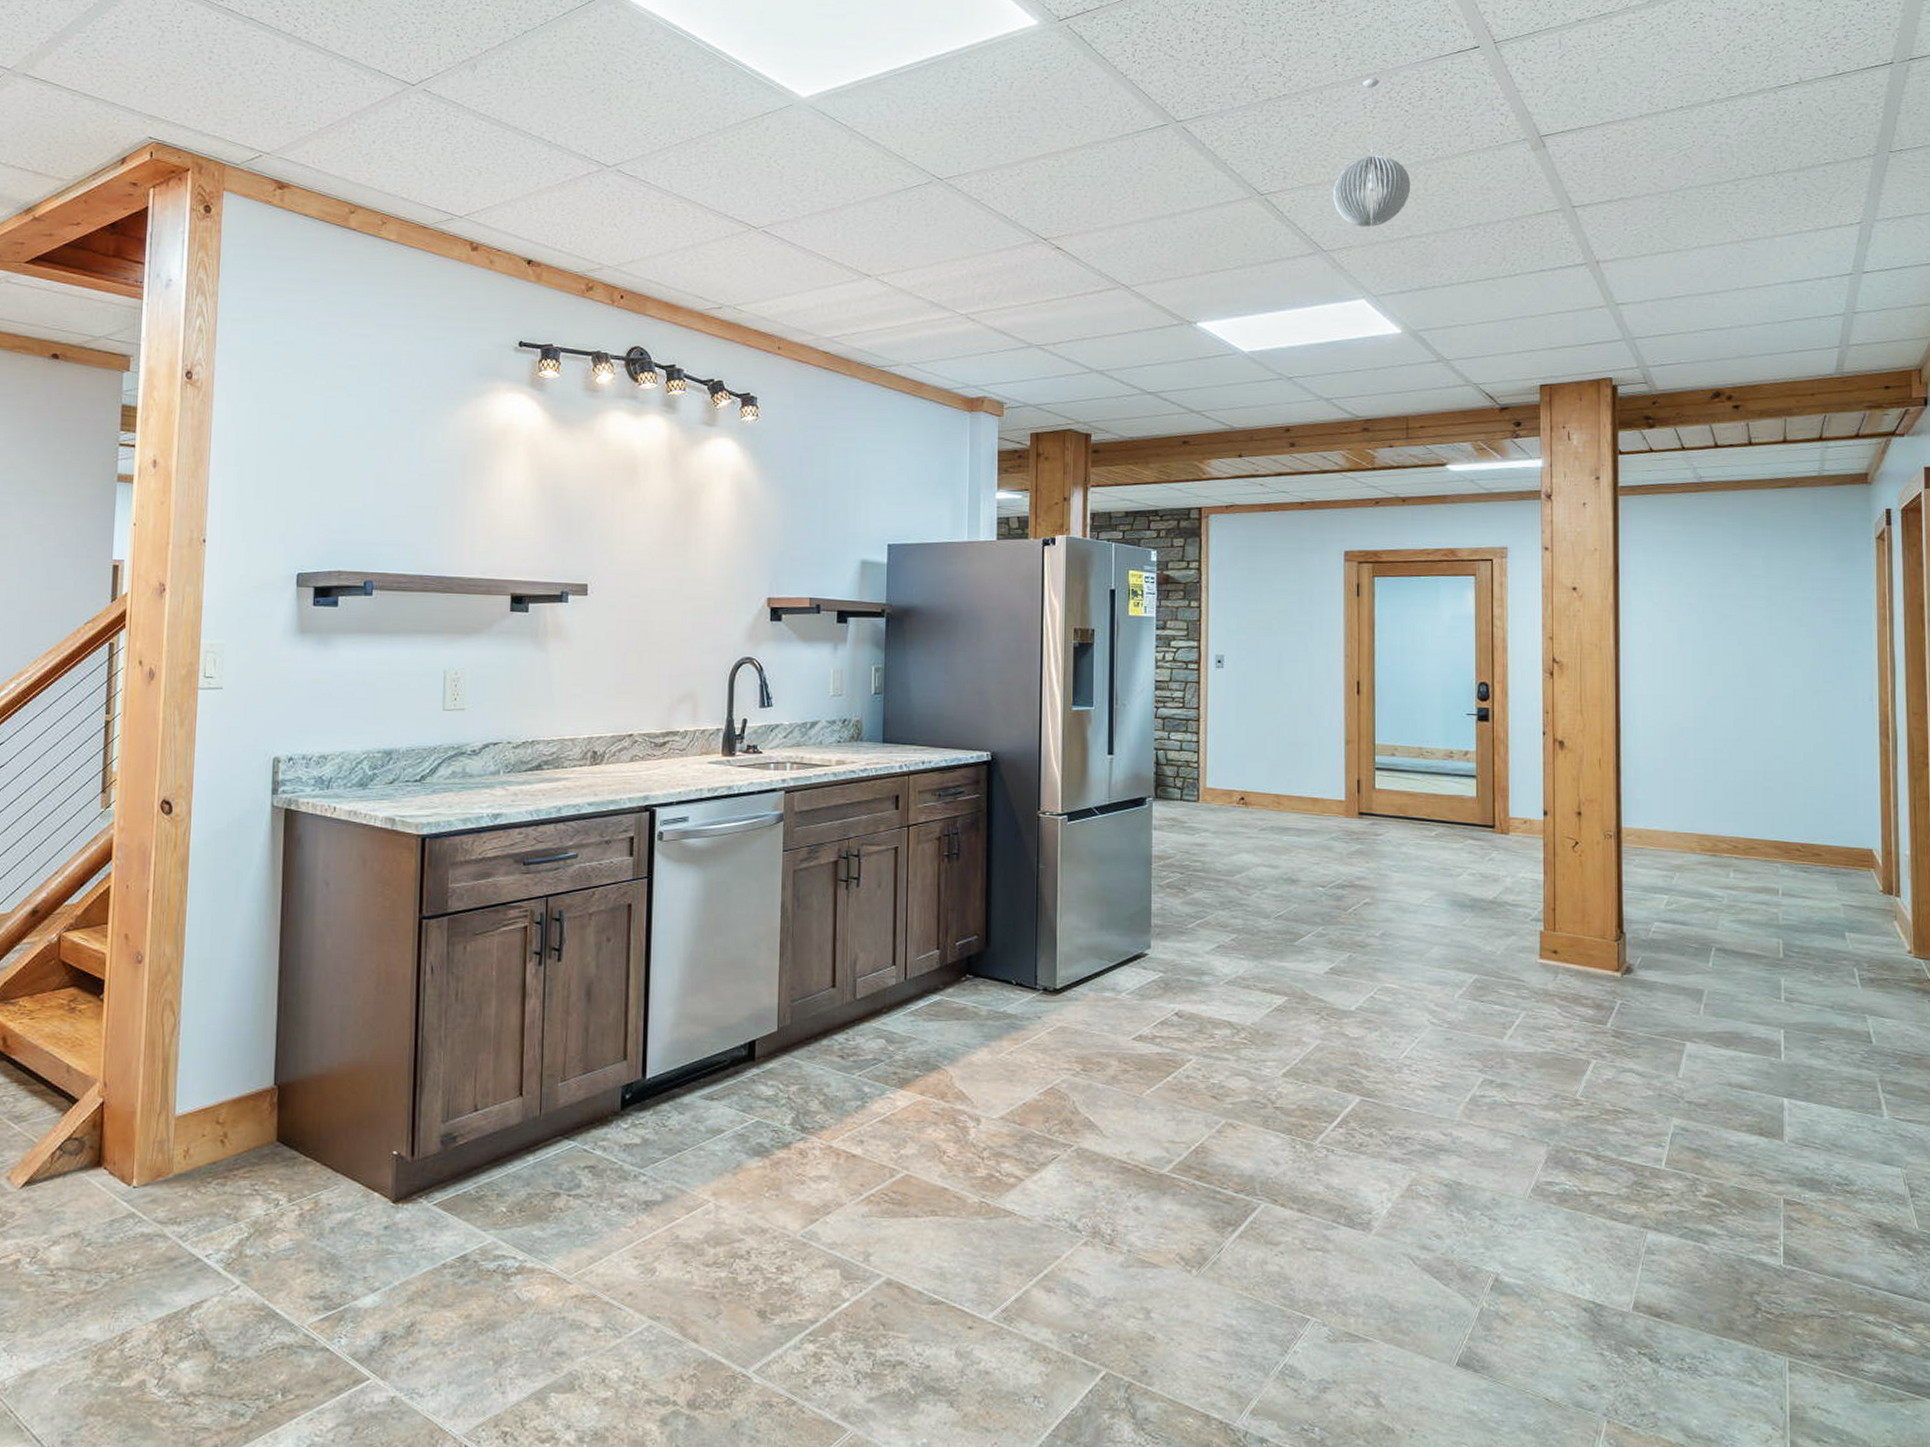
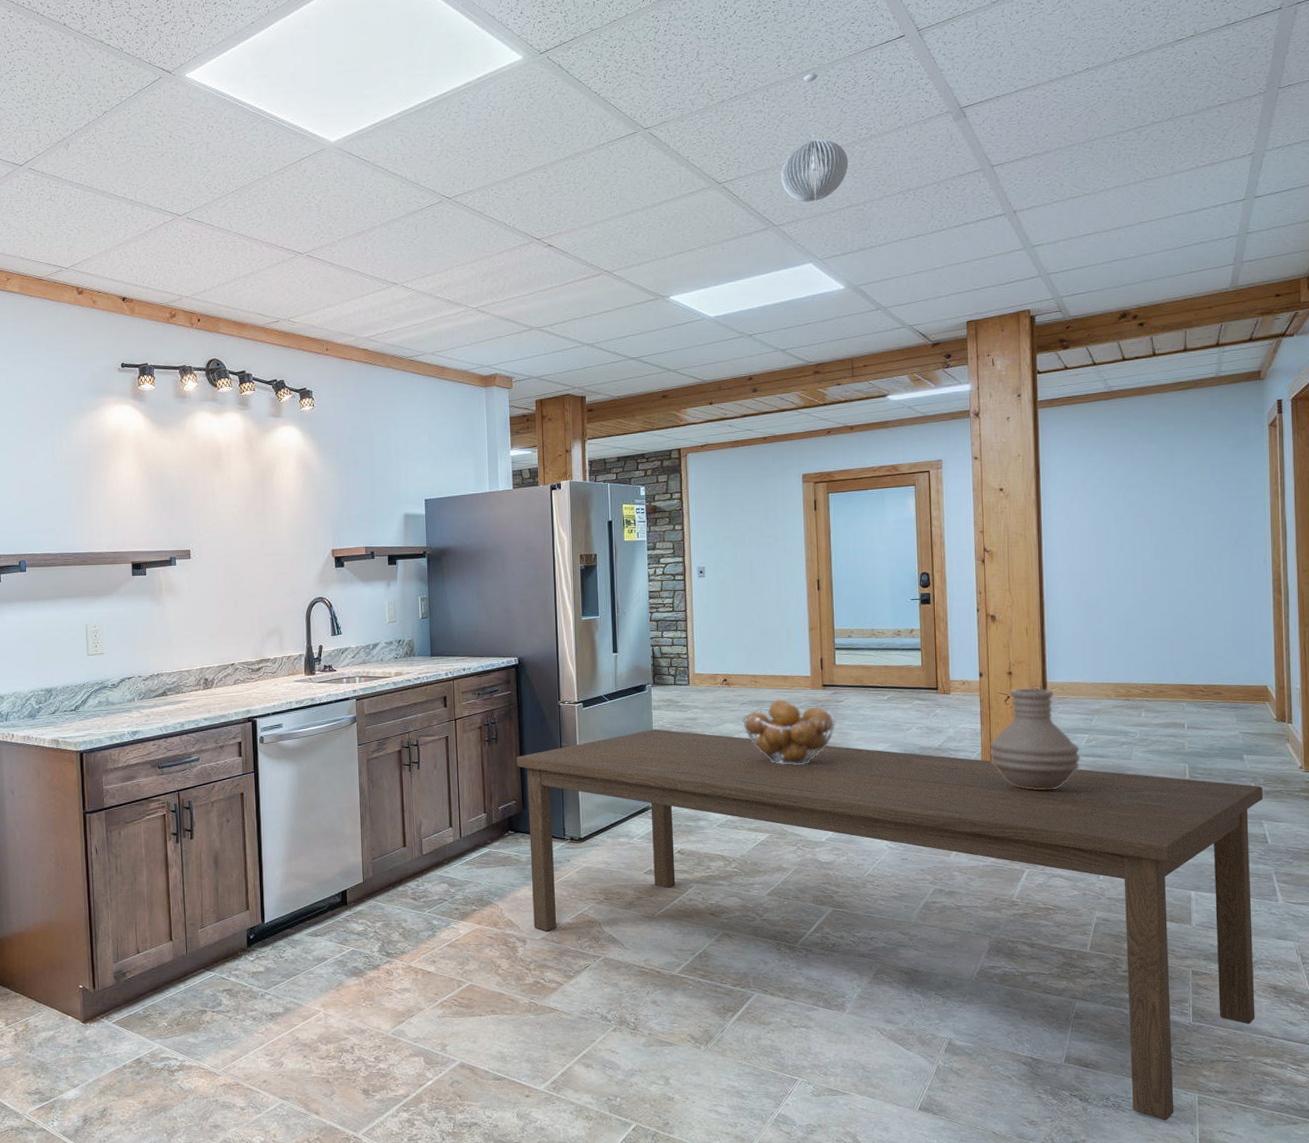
dining table: none [981,854,1867,1391] -> present [516,729,1264,1121]
fruit basket: none [1261,828,1372,911] -> present [743,700,836,765]
vase: none [1553,832,1659,962] -> present [989,688,1081,790]

